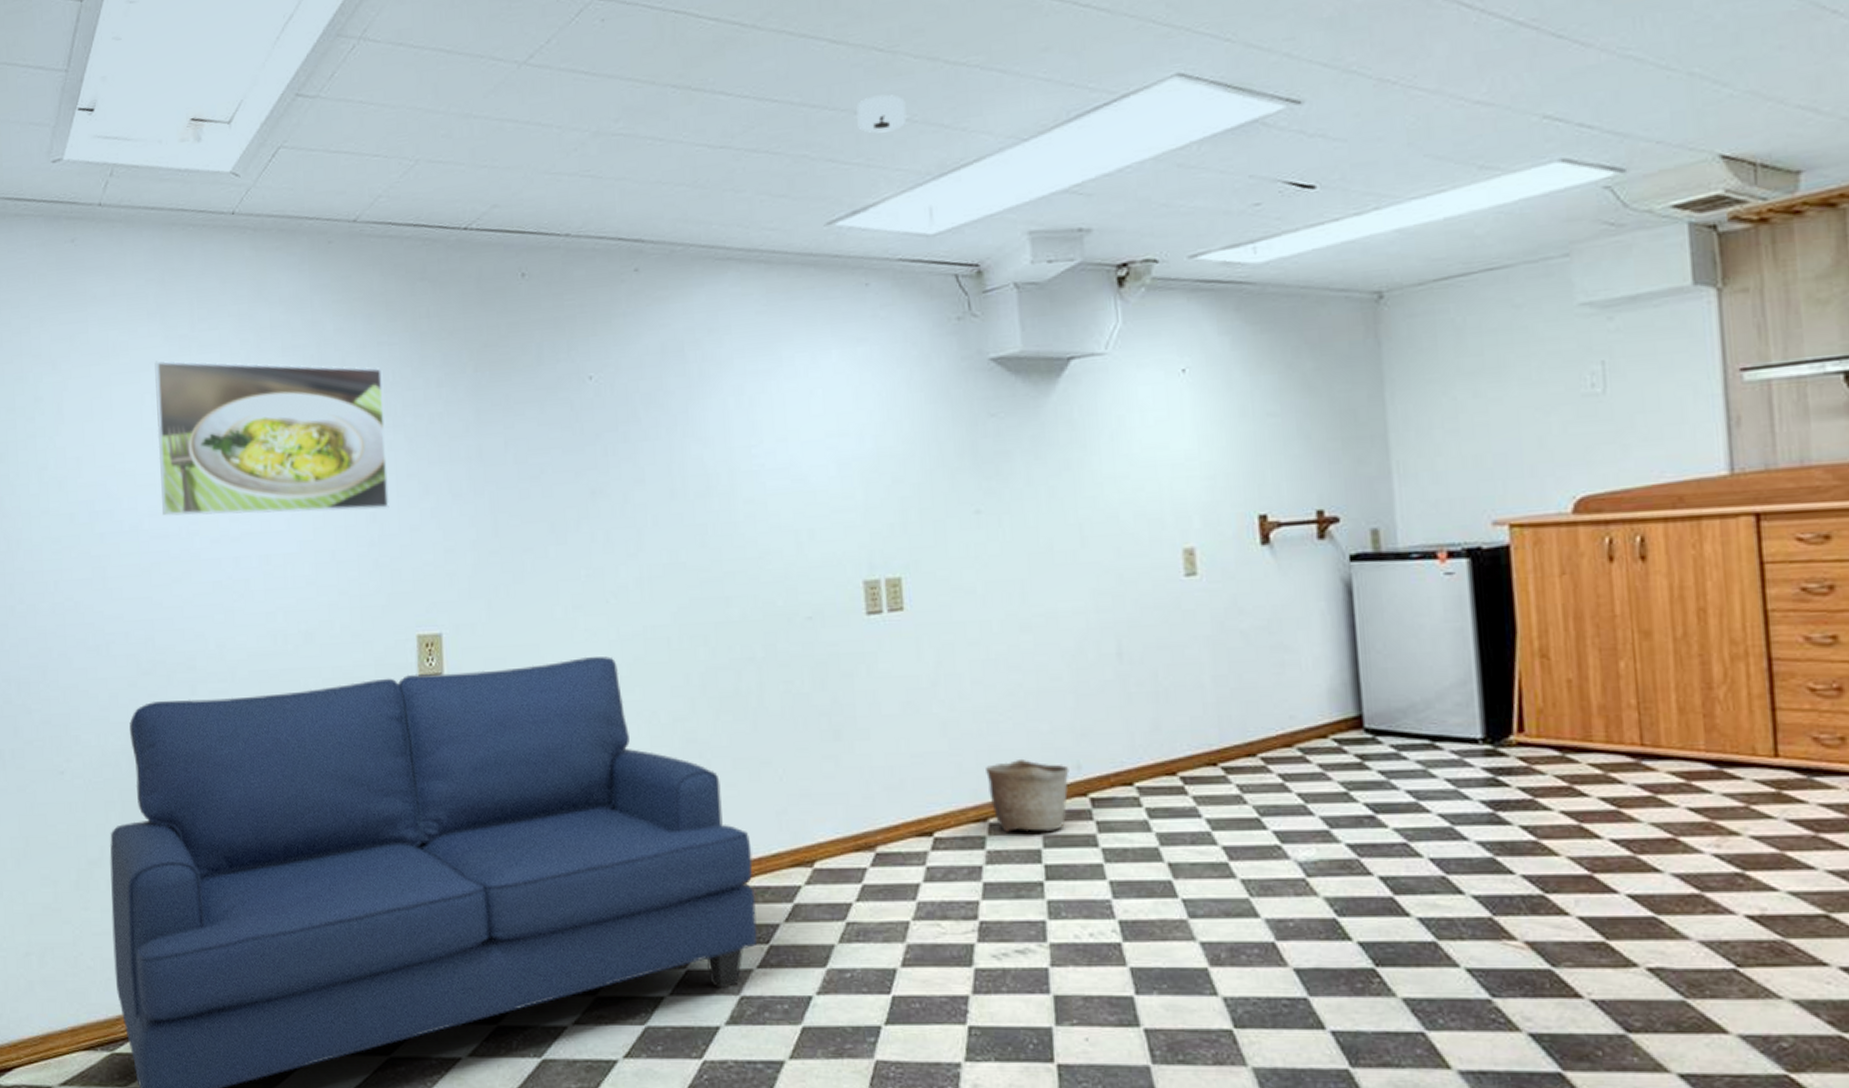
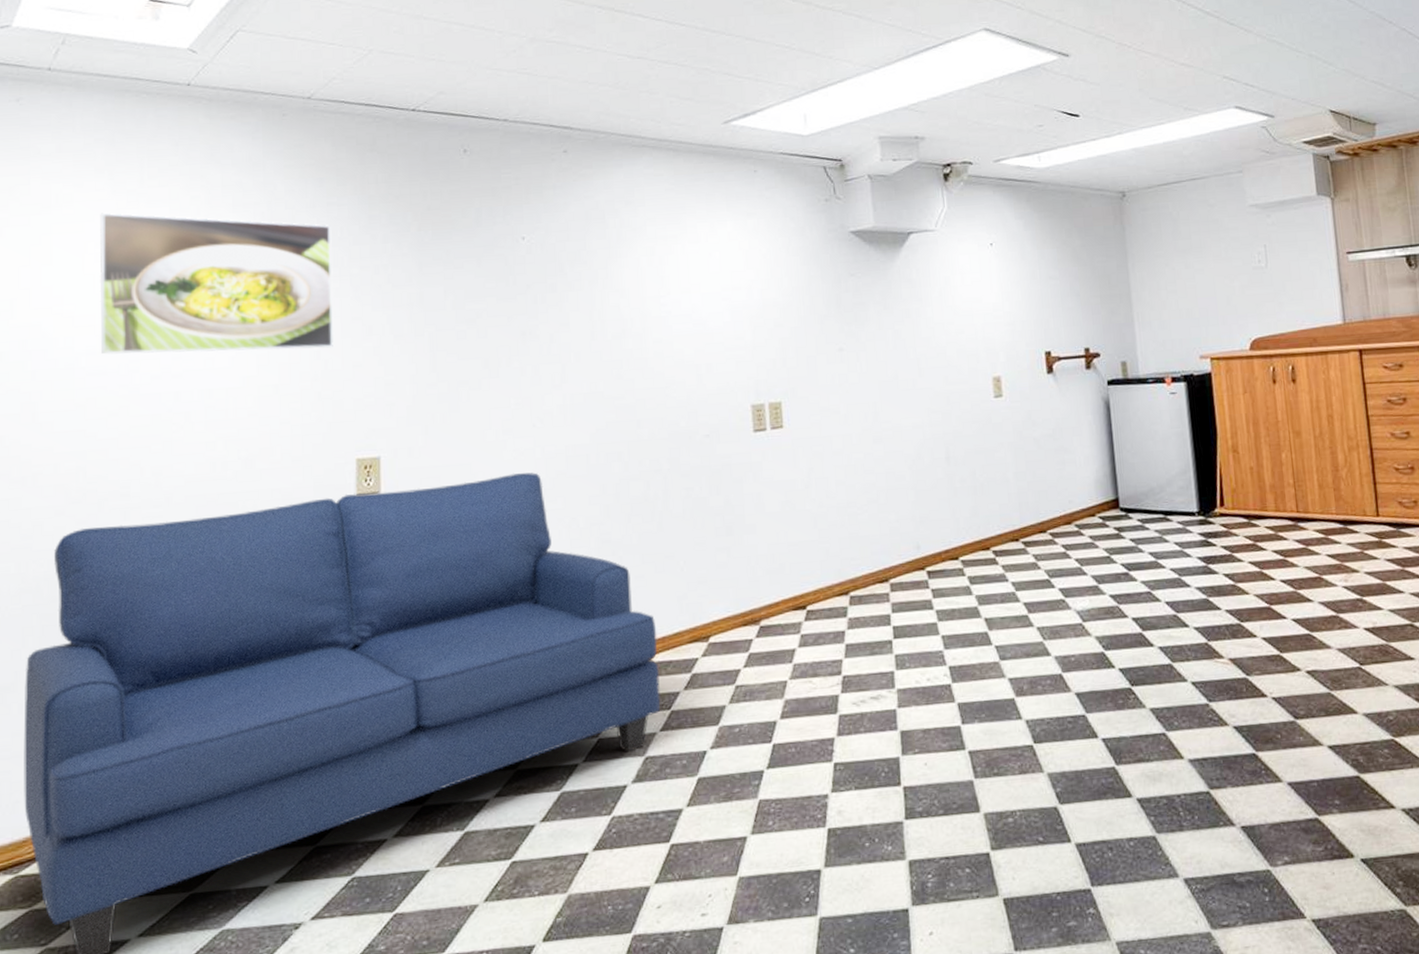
smoke detector: present [856,94,907,134] -> none [748,26,787,56]
basket: present [986,758,1070,832] -> none [847,542,911,602]

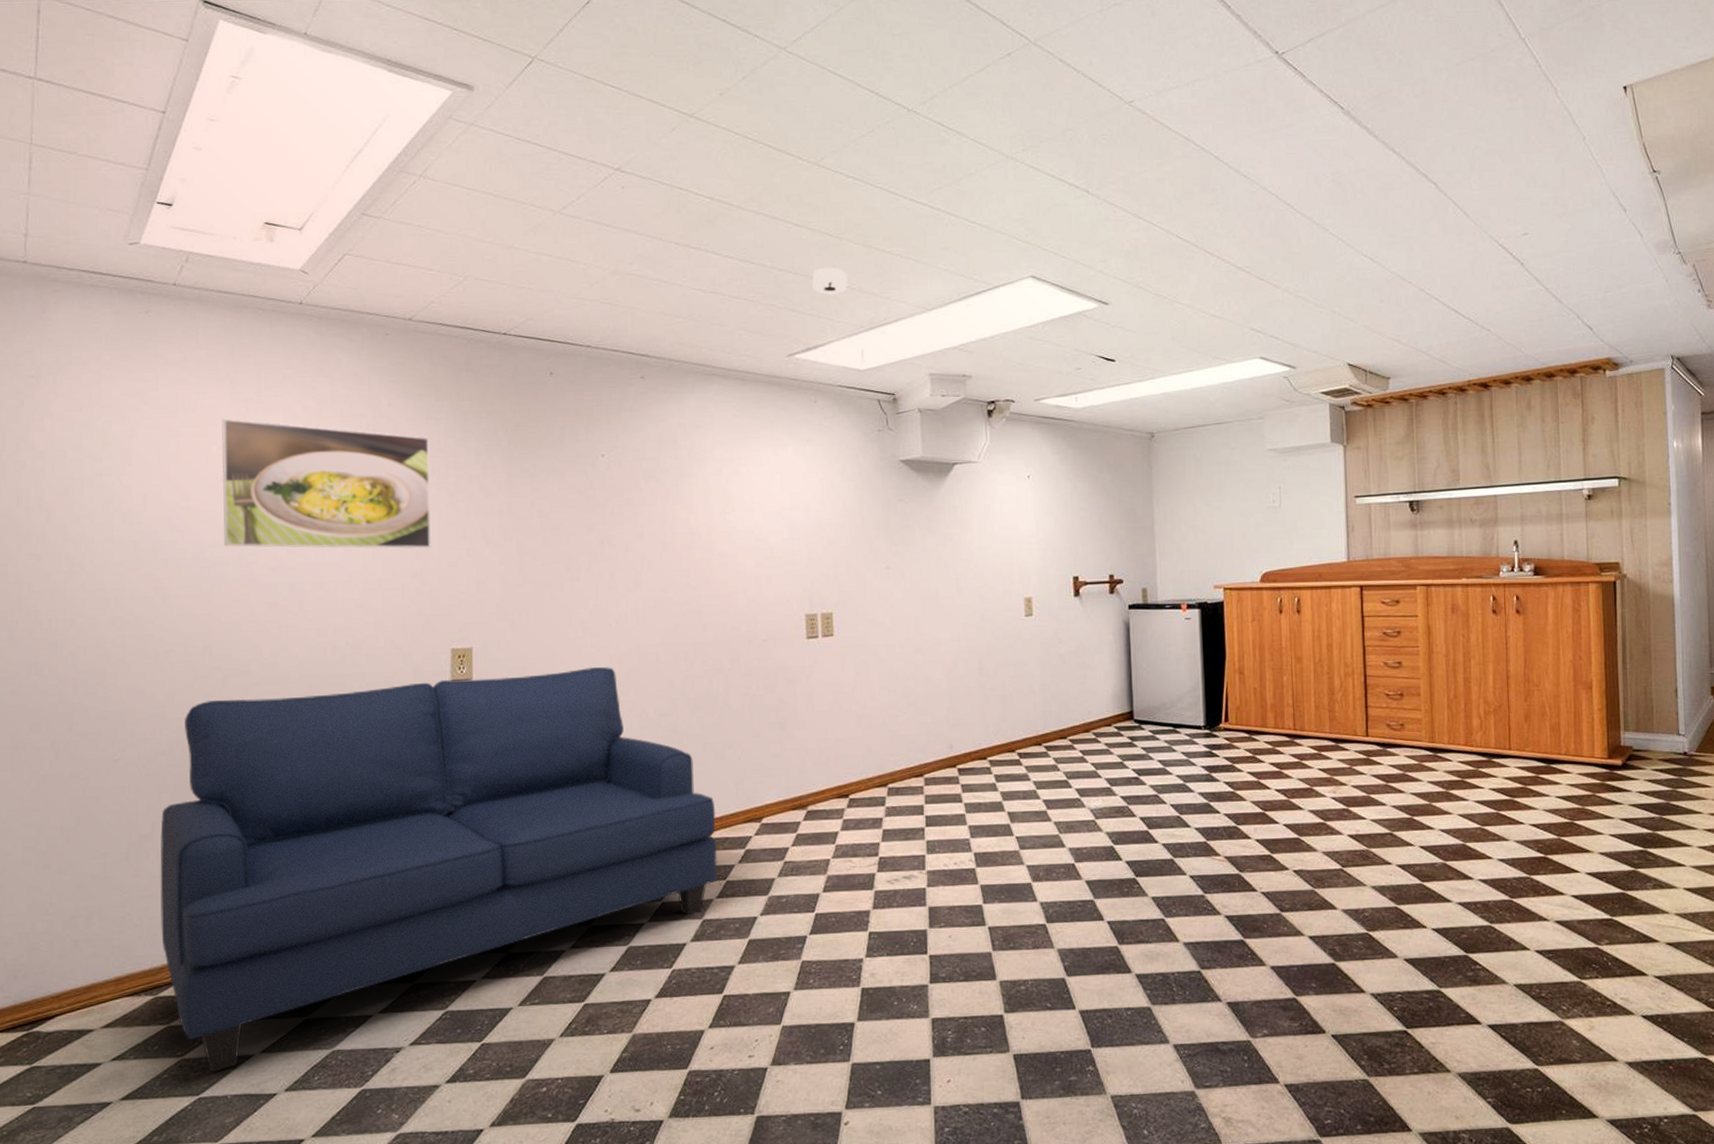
smoke detector: none [748,26,787,56] -> present [812,267,848,294]

